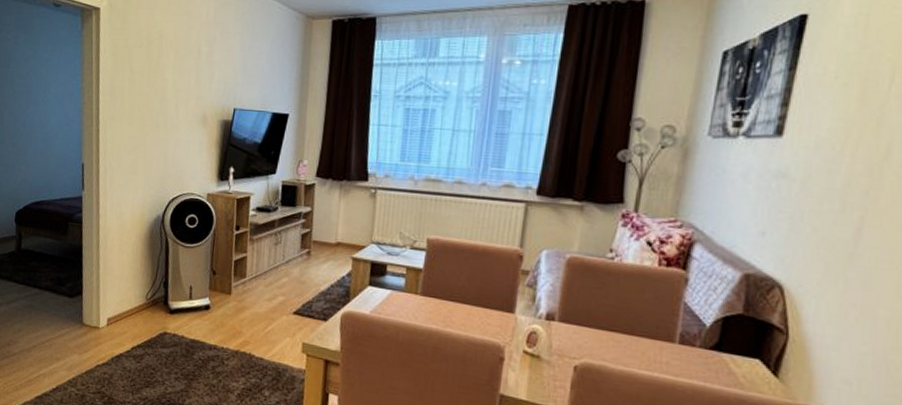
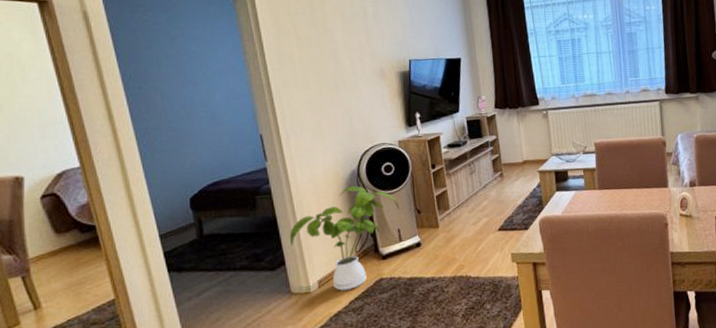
house plant: none [89,231,196,336] -> present [289,186,400,291]

